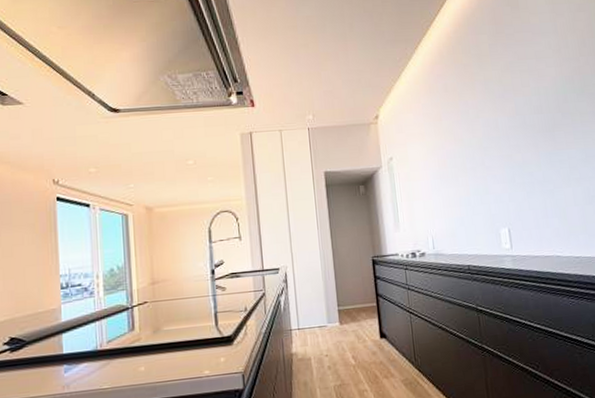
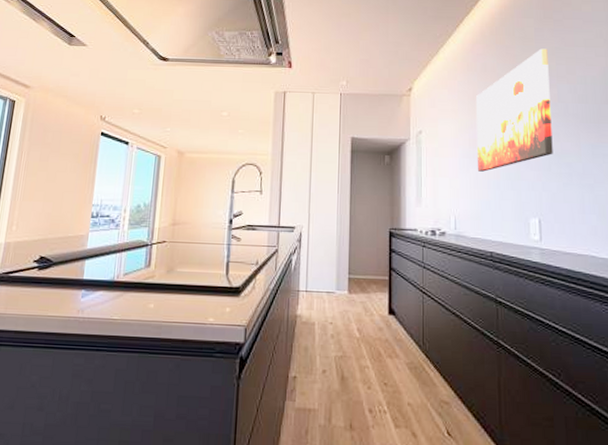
wall art: none [440,64,516,191] -> present [476,48,553,172]

